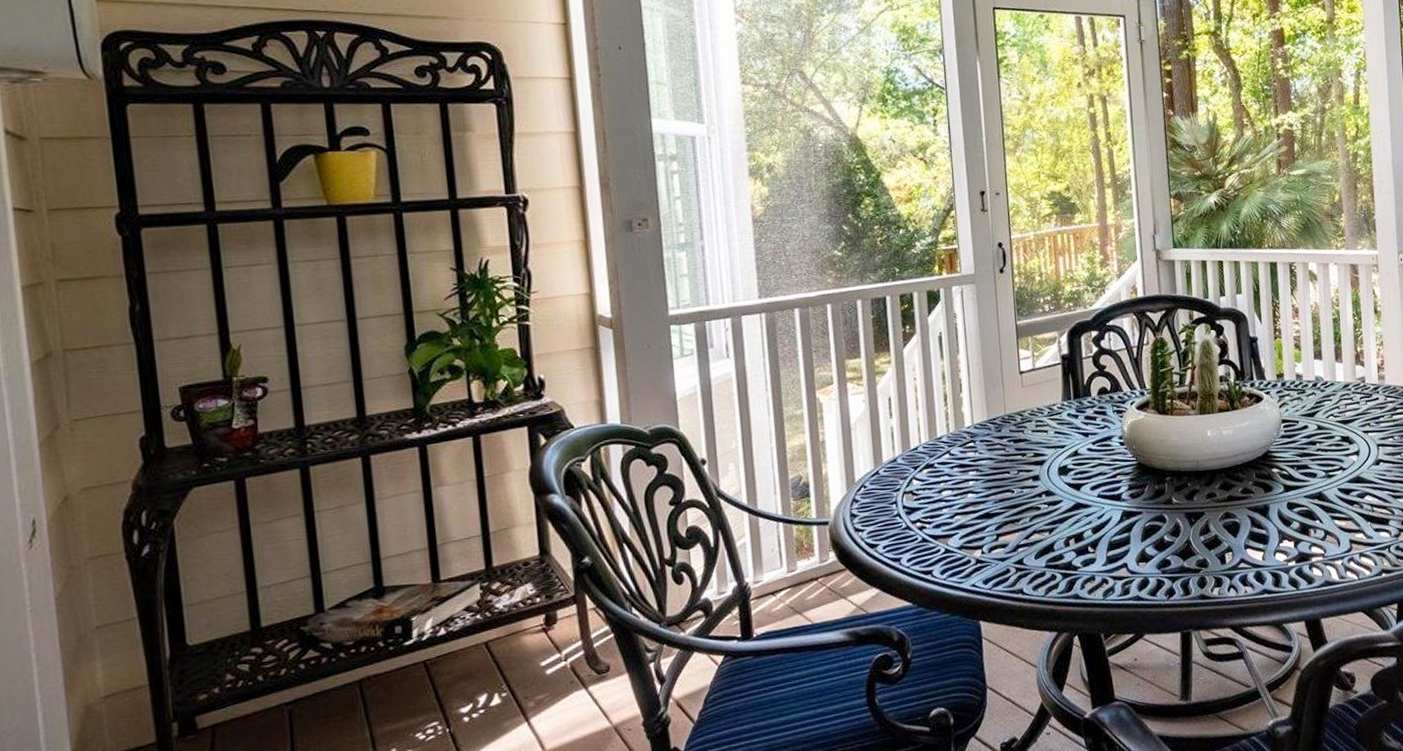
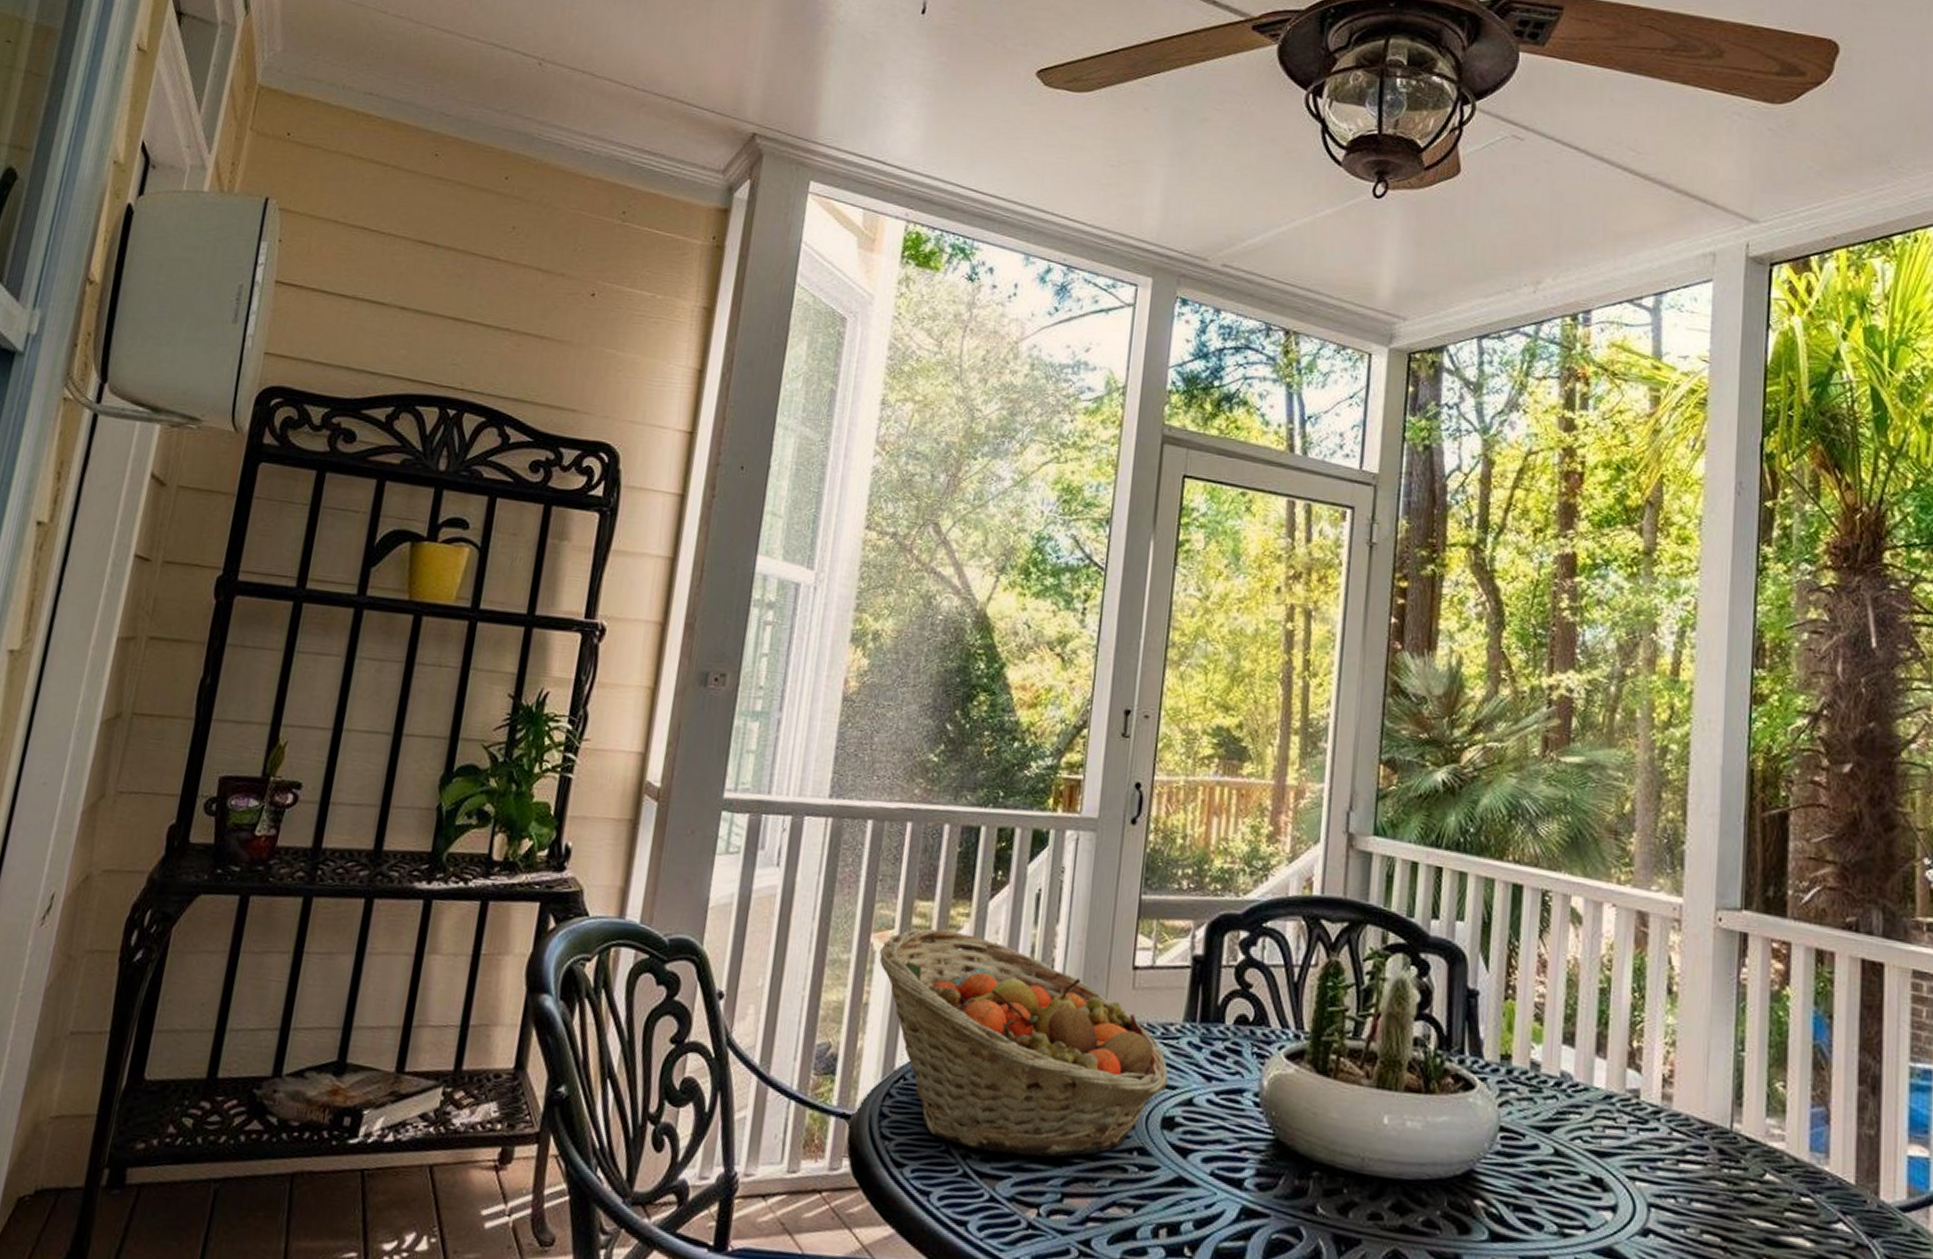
fruit basket: none [826,375,1058,522] -> present [879,928,1168,1157]

